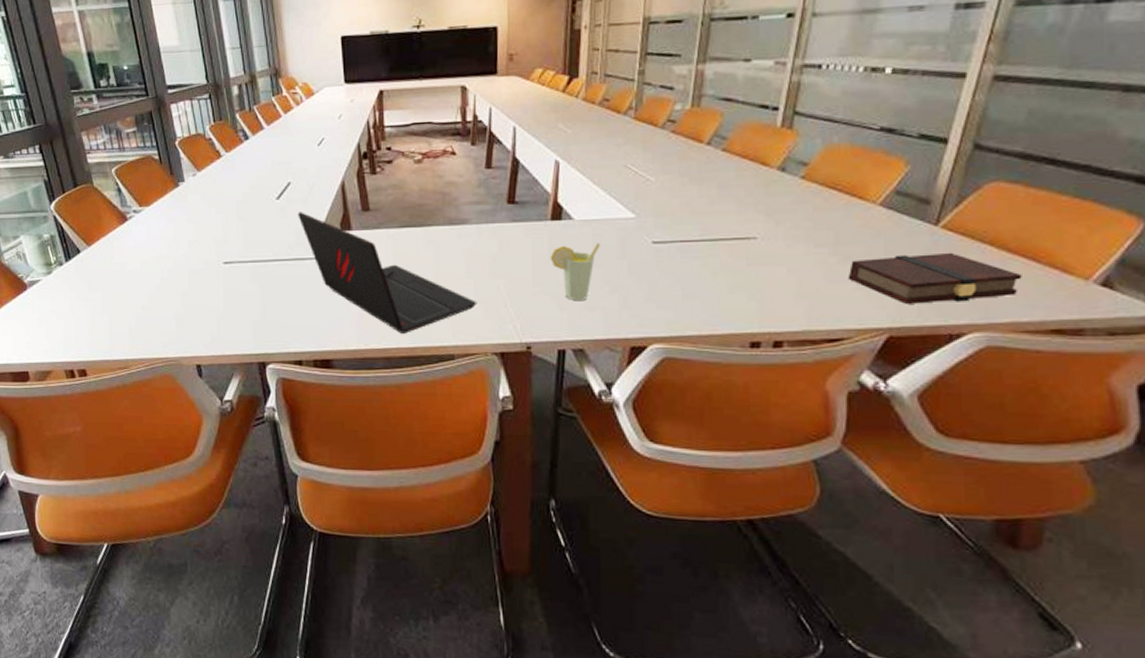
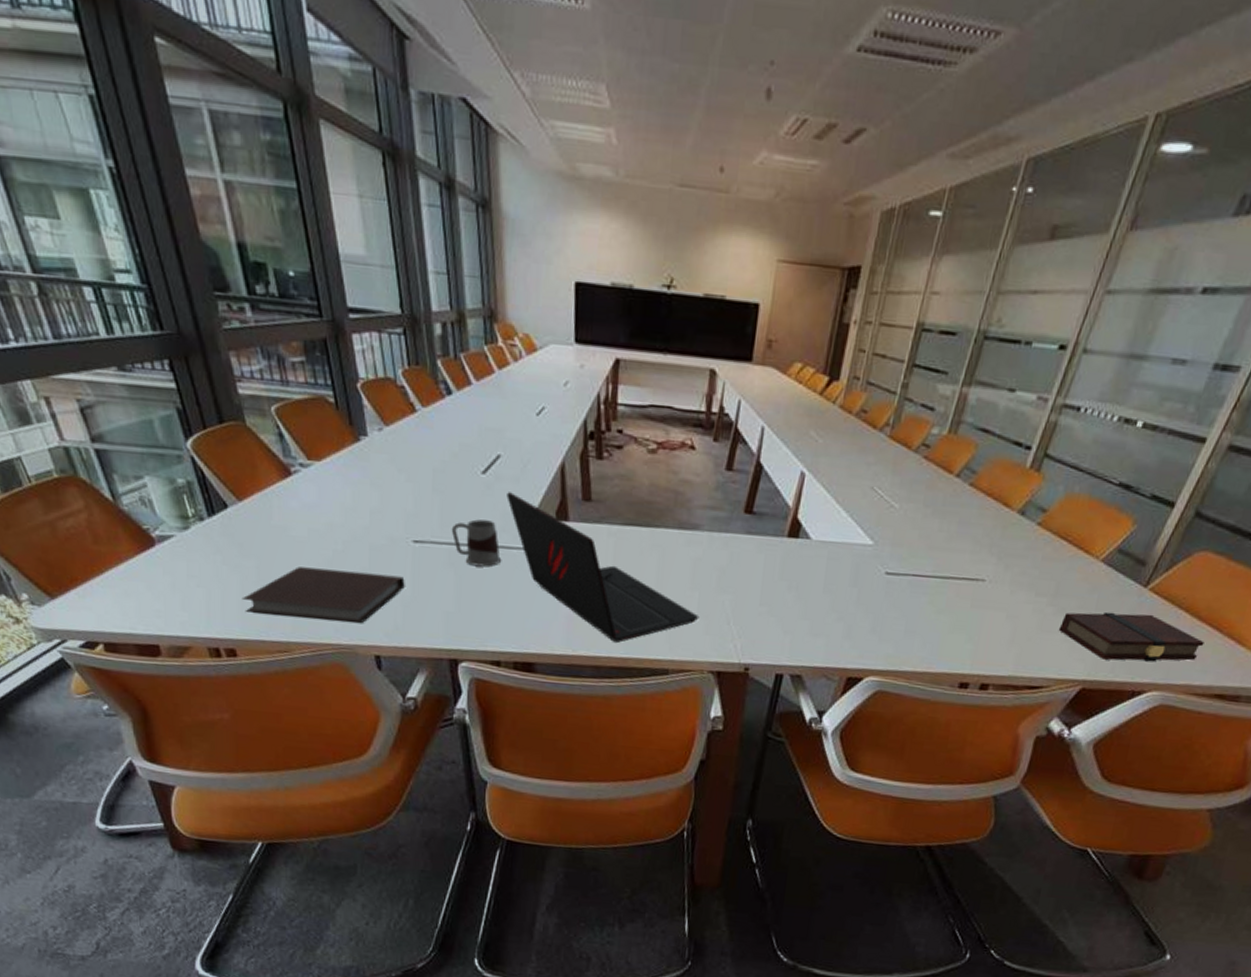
notebook: none [90,294,218,338] -> present [241,566,405,624]
mug: none [254,238,298,278] -> present [451,519,502,567]
cup: present [550,243,601,300] -> none [781,565,835,626]

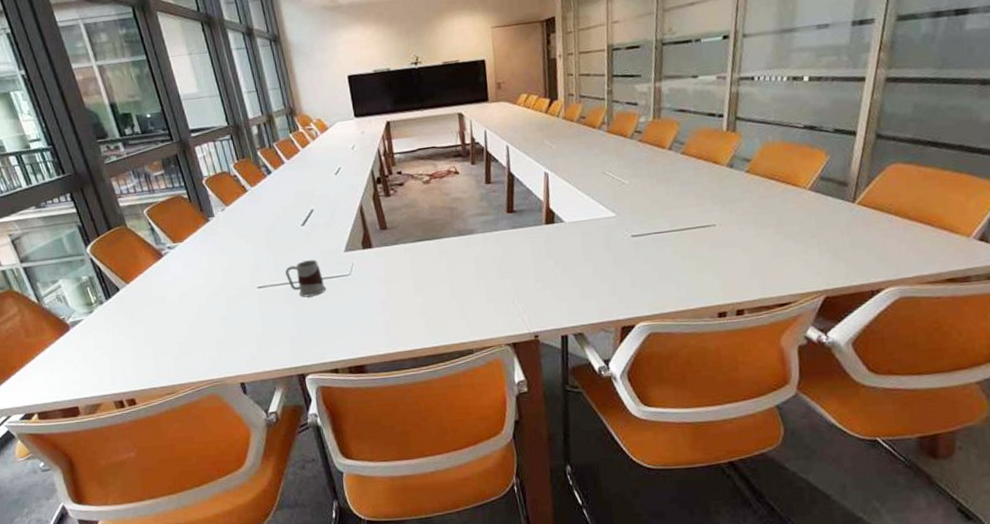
notebook: present [241,566,405,624] -> none [135,316,256,368]
laptop: present [506,492,699,643] -> none [322,235,489,335]
book: present [1058,611,1205,662] -> none [789,223,921,269]

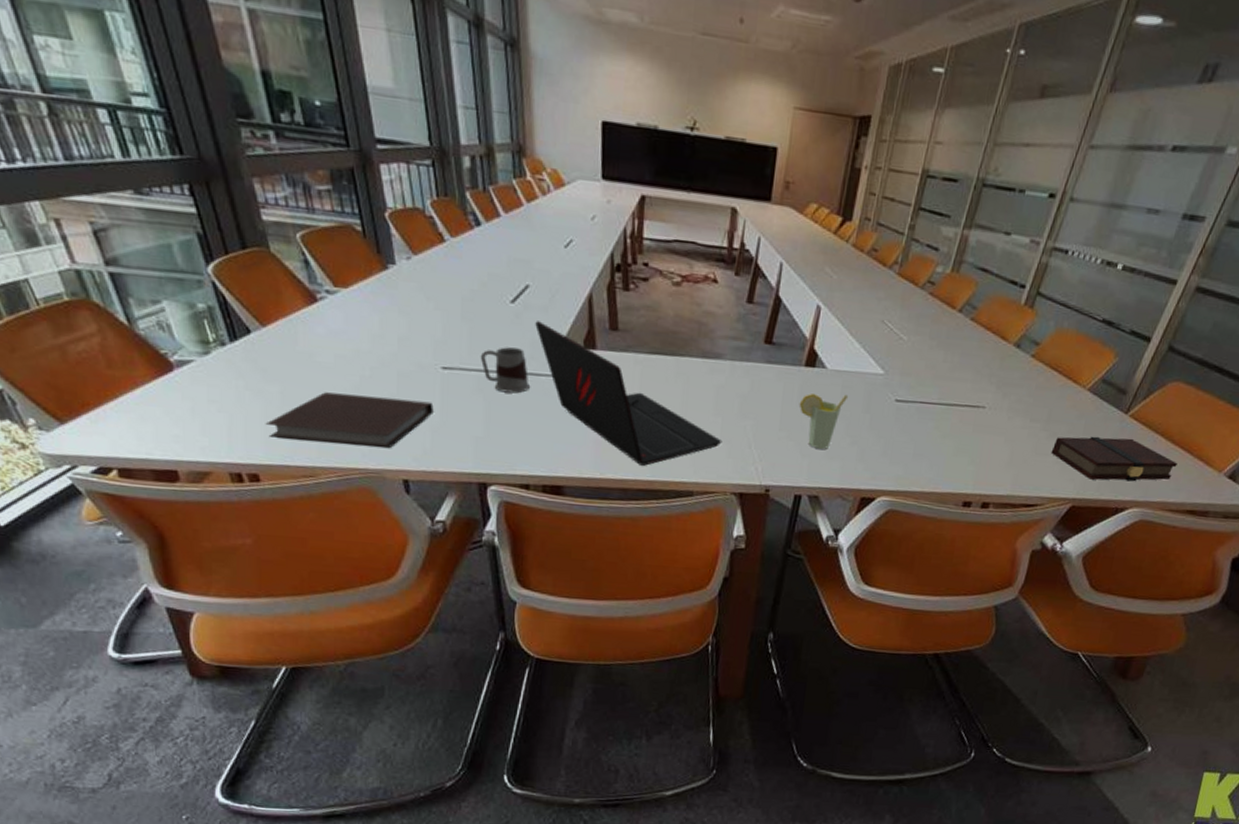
notebook: none [135,316,256,368] -> present [265,392,434,449]
laptop: none [322,235,489,335] -> present [535,321,722,466]
cup: none [547,240,590,292] -> present [799,393,849,449]
book: none [789,223,921,269] -> present [1051,436,1178,482]

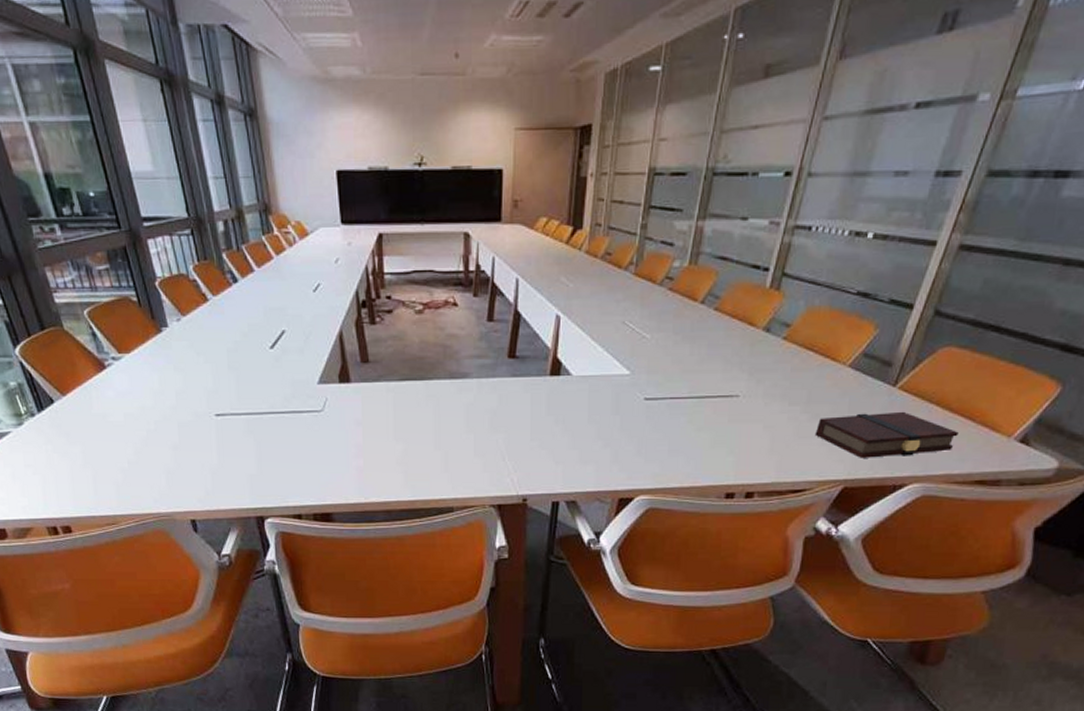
notebook: present [265,392,434,449] -> none [72,447,212,493]
mug: present [480,347,531,394] -> none [247,389,295,432]
laptop: present [535,321,722,466] -> none [293,362,477,487]
cup: present [799,393,849,449] -> none [548,398,597,454]

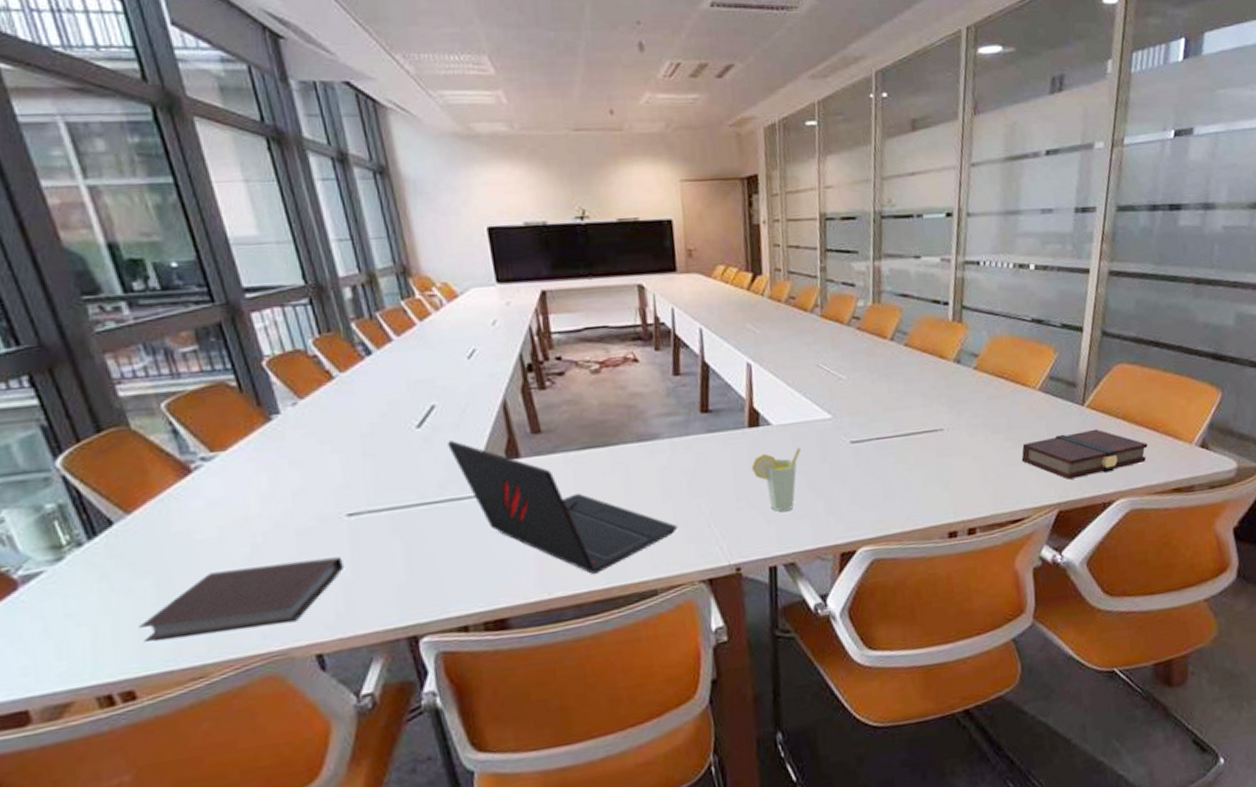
notebook: none [72,447,212,493] -> present [138,556,344,642]
laptop: none [293,362,477,487] -> present [447,440,678,574]
cup: none [548,398,597,454] -> present [751,447,802,512]

